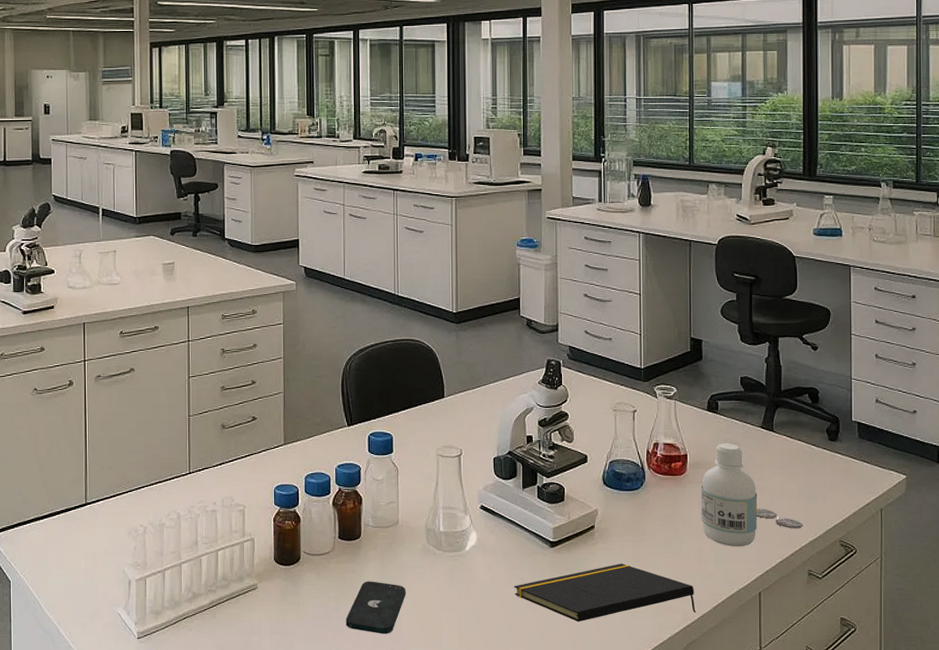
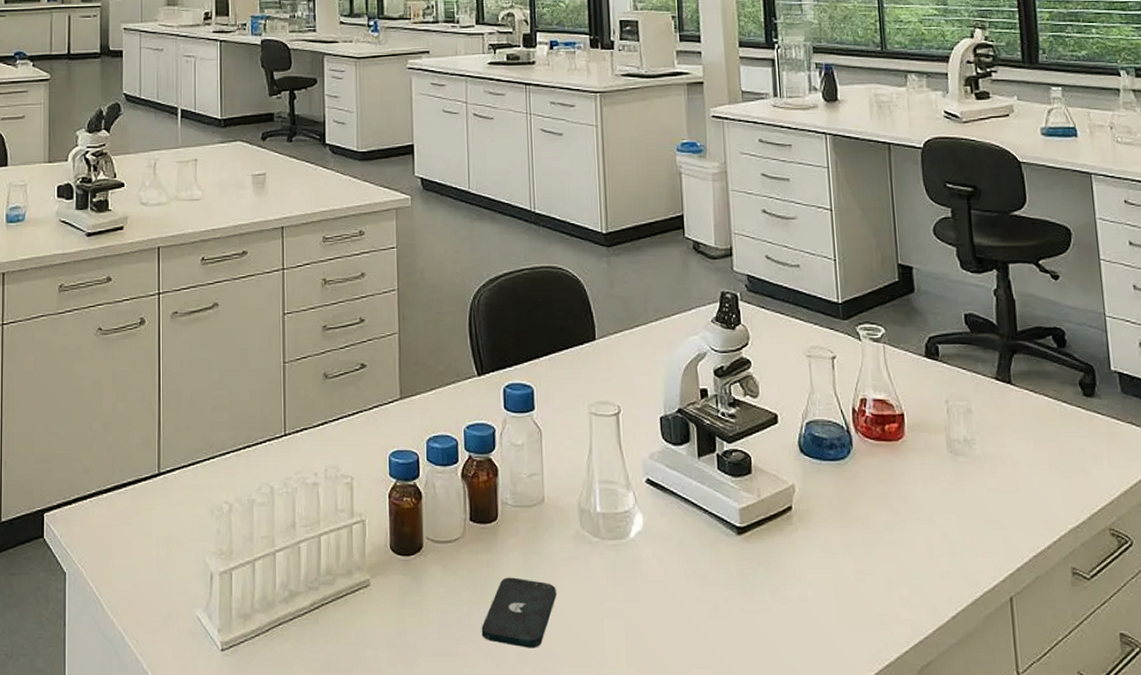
notepad: present [514,564,697,622] -> none [693,557,931,636]
bottle: present [701,443,758,547] -> none [925,399,1001,536]
petri dish: present [756,508,803,529] -> none [997,484,1060,513]

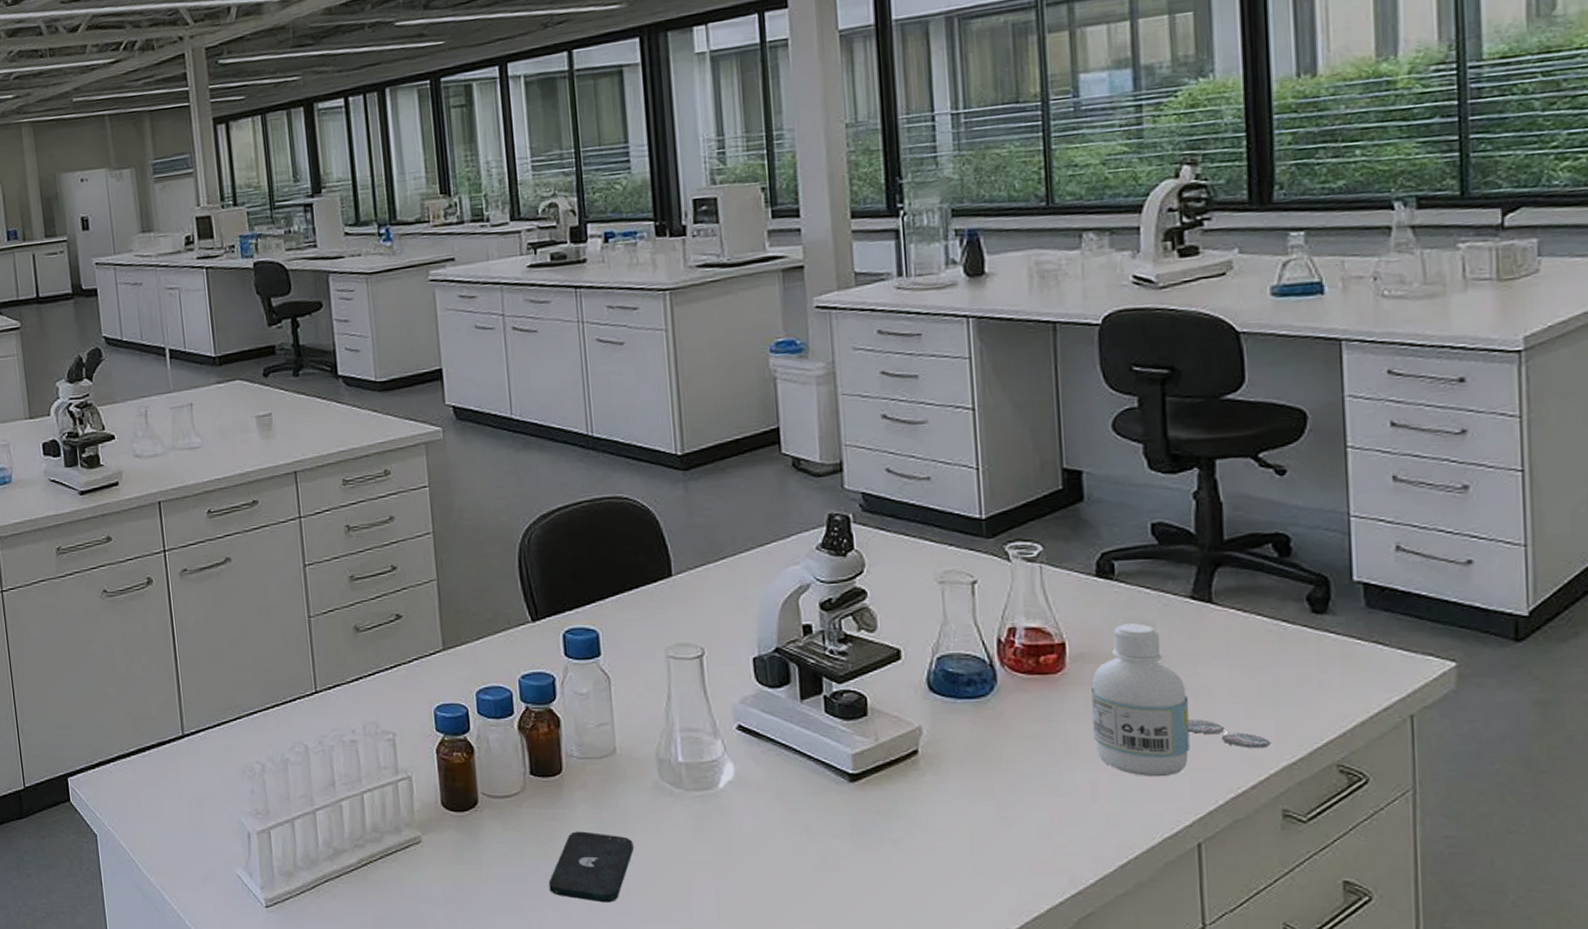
bottle: none [925,399,1001,536] -> present [1091,623,1190,777]
petri dish: none [997,484,1060,513] -> present [1187,718,1271,749]

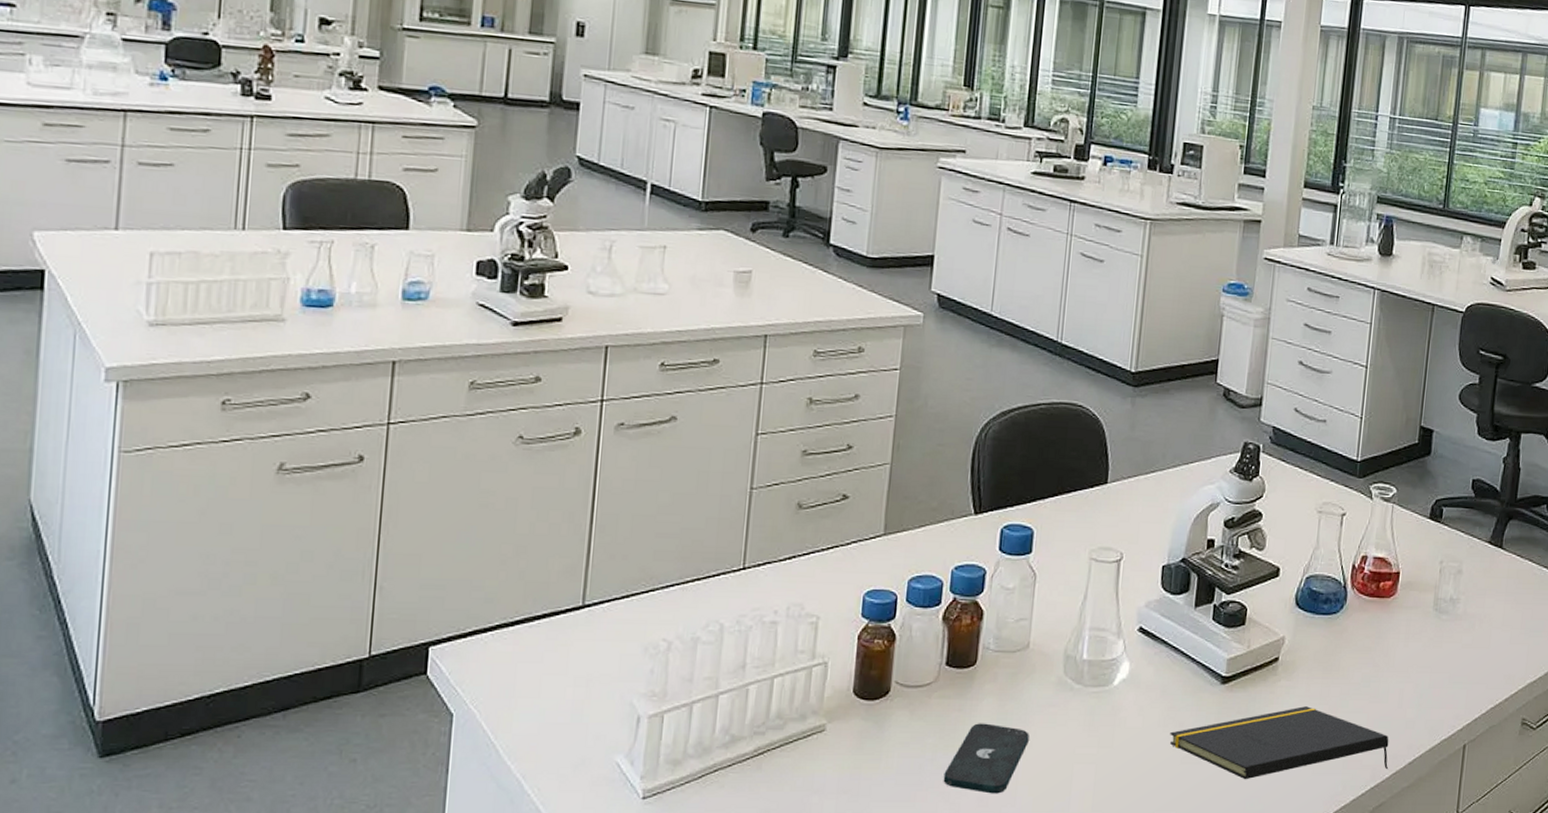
notepad: none [796,803,1093,887] -> present [1169,706,1389,780]
bottle: present [1091,623,1190,777] -> none [1406,560,1476,689]
petri dish: present [1187,718,1271,749] -> none [1471,641,1523,669]

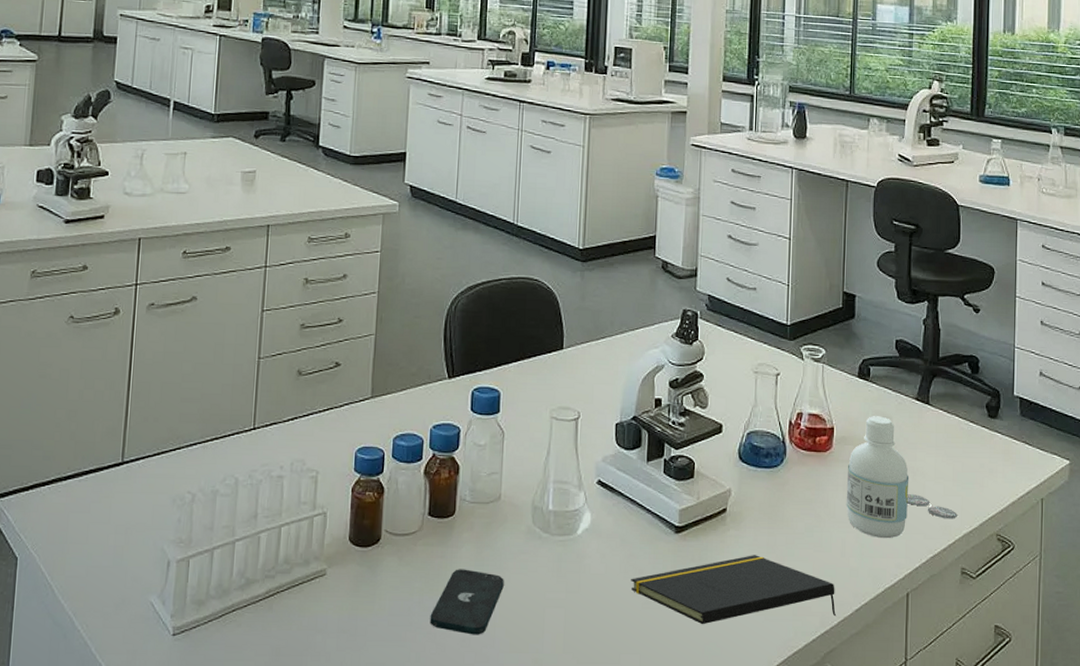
bottle: none [1406,560,1476,689] -> present [846,416,909,539]
petri dish: none [1471,641,1523,669] -> present [907,493,957,519]

